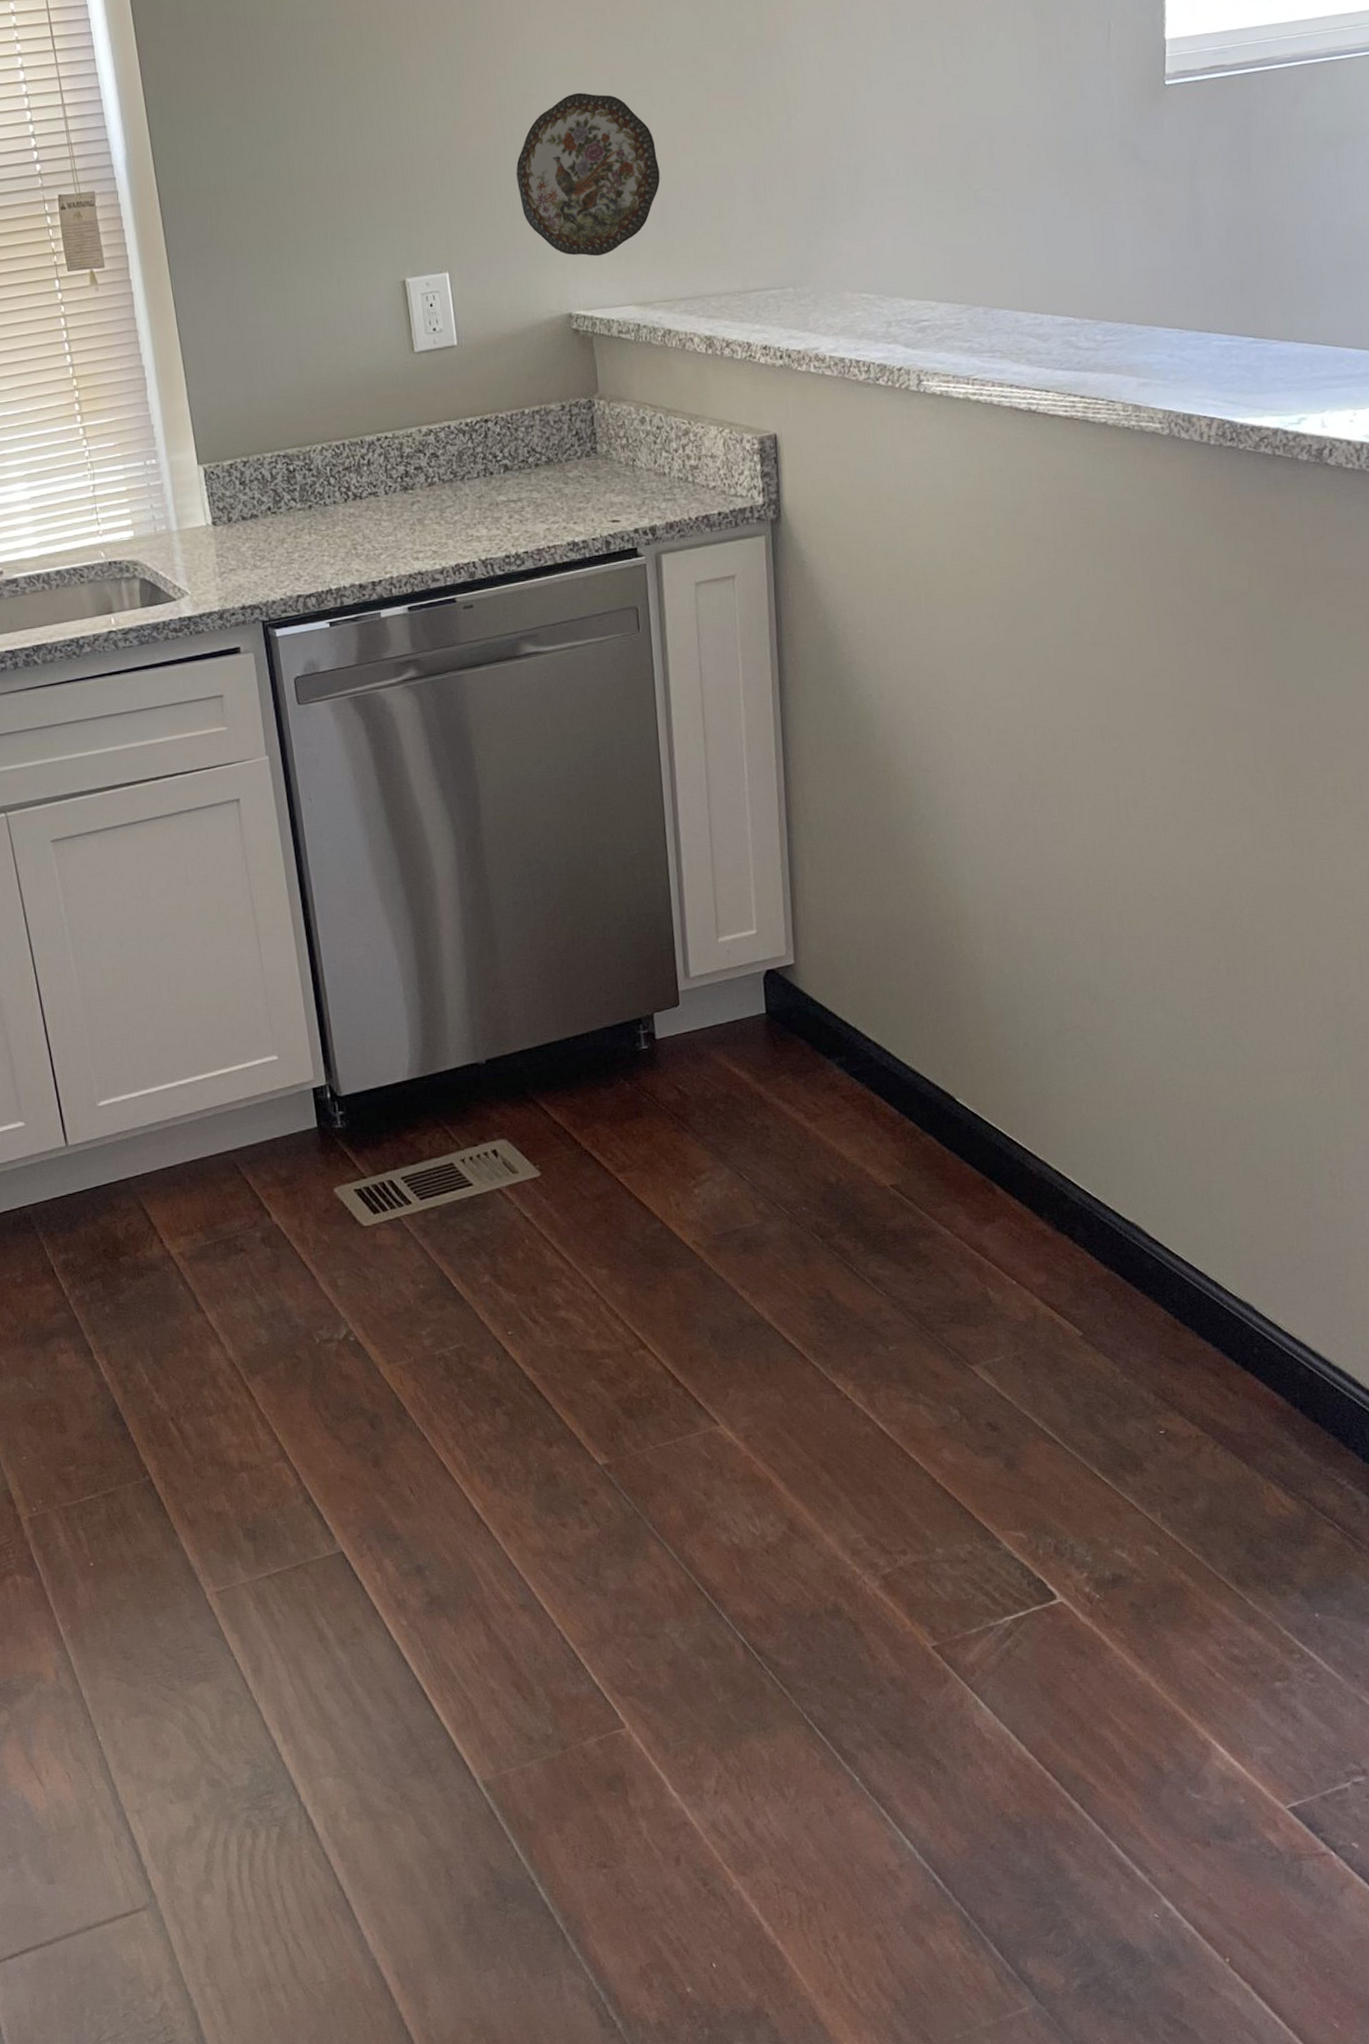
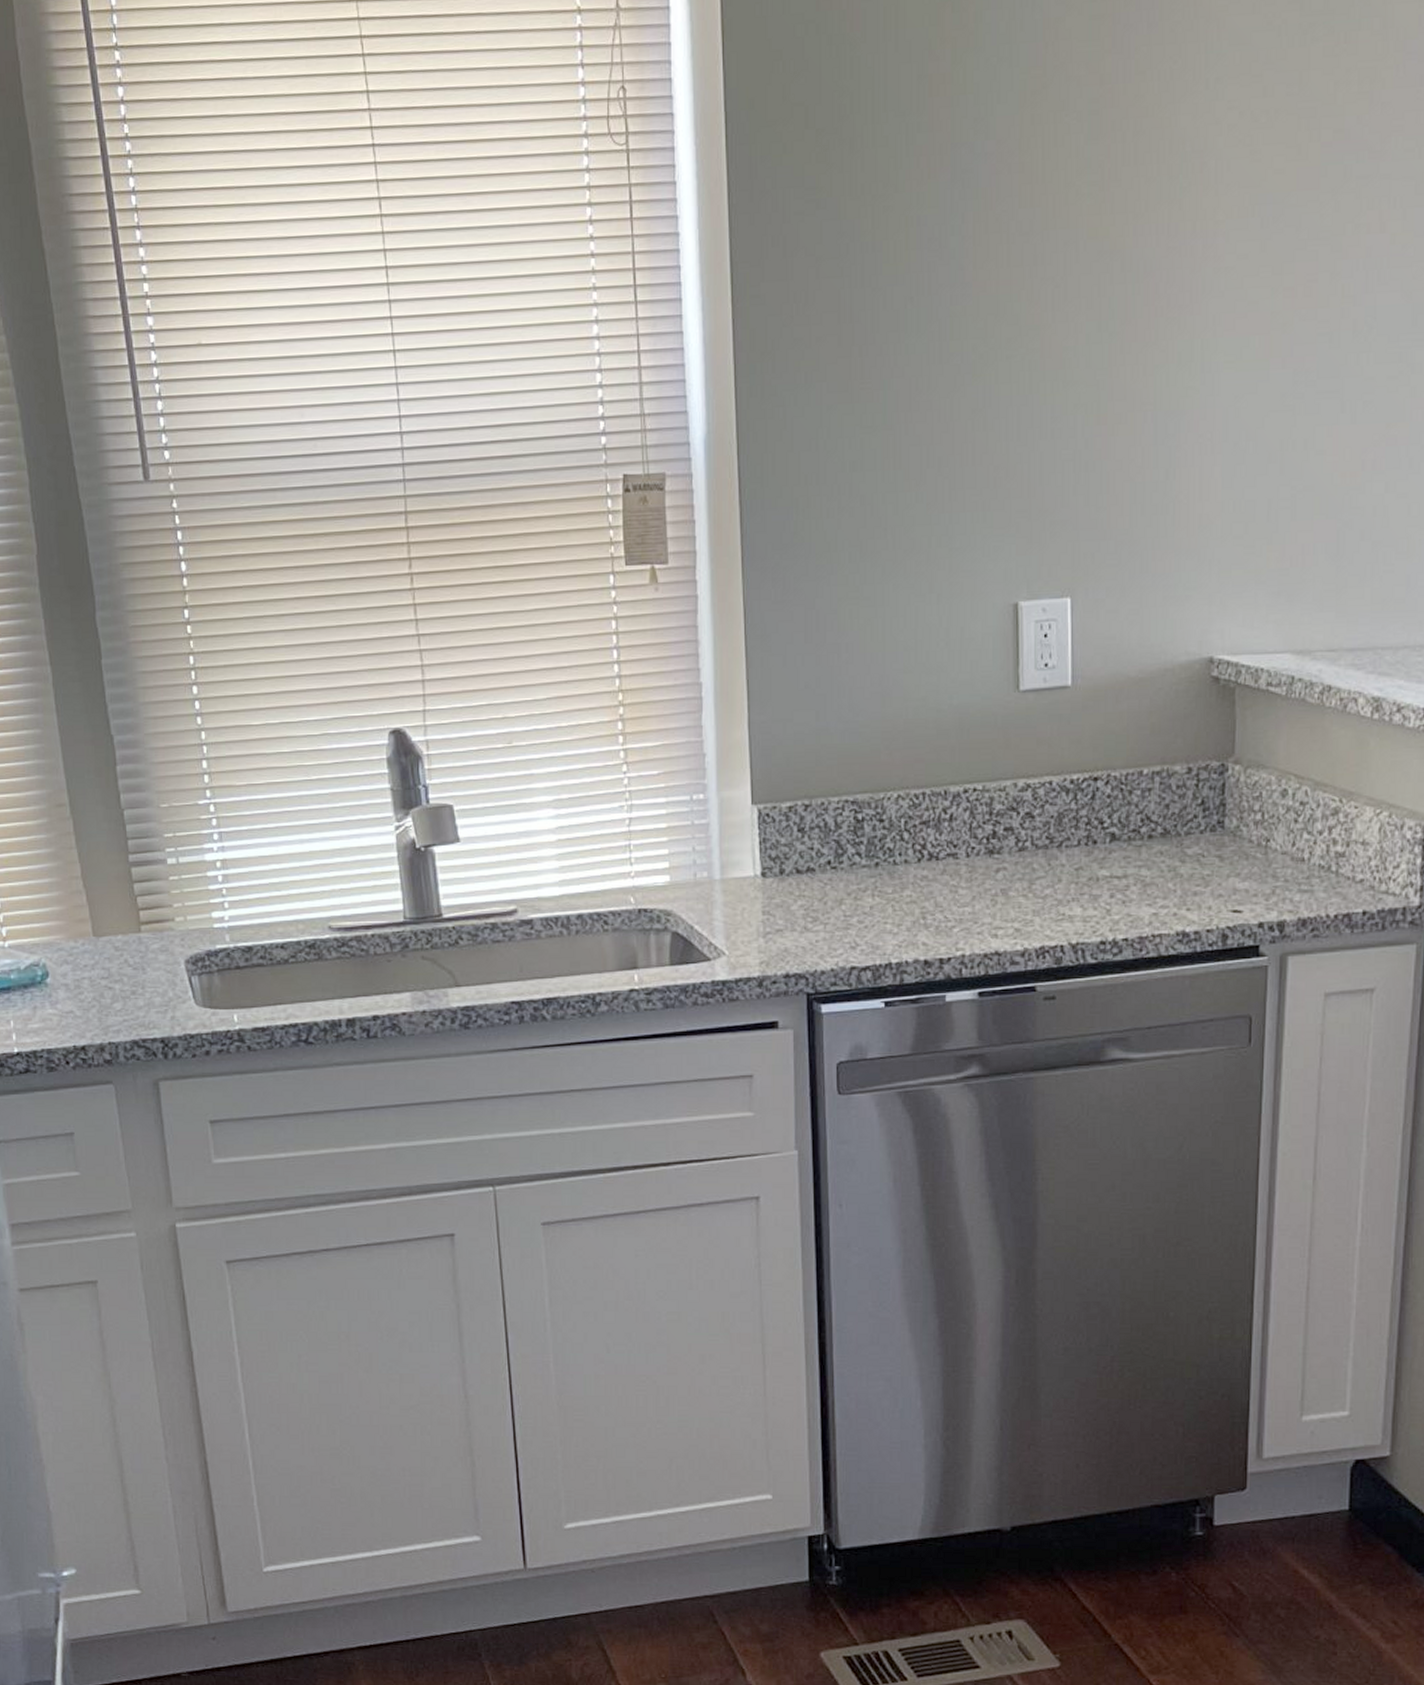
decorative plate: present [516,92,660,257] -> none [1165,389,1341,591]

